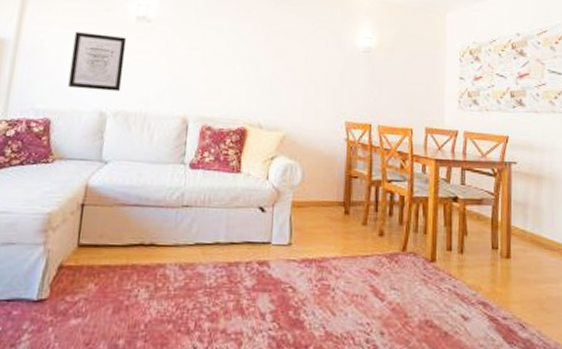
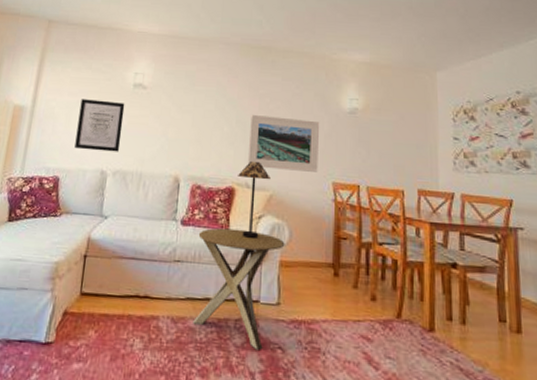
side table: none [202,170,298,291] -> present [193,228,285,350]
table lamp: none [250,100,284,181] -> present [238,160,270,240]
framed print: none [260,53,335,112] -> present [247,115,320,172]

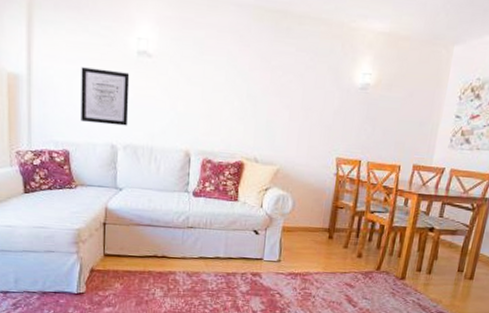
side table: present [193,228,285,350] -> none [206,198,288,295]
table lamp: present [238,160,270,240] -> none [247,136,278,209]
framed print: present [247,115,320,172] -> none [256,89,331,148]

